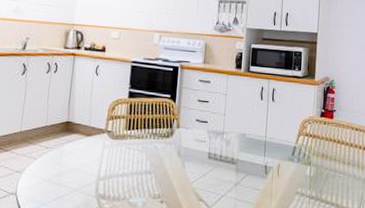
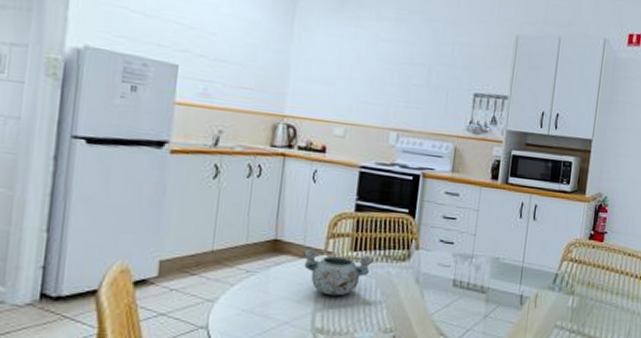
decorative bowl: none [88,128,144,168] -> present [302,248,374,296]

